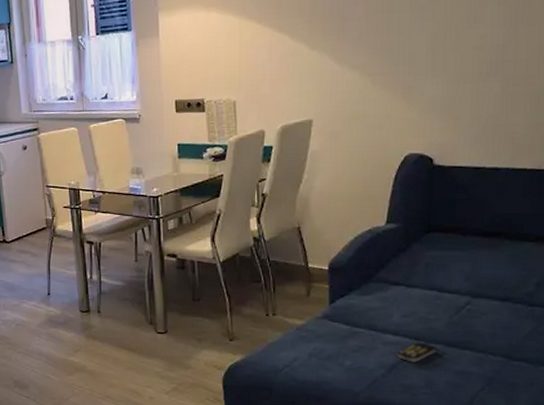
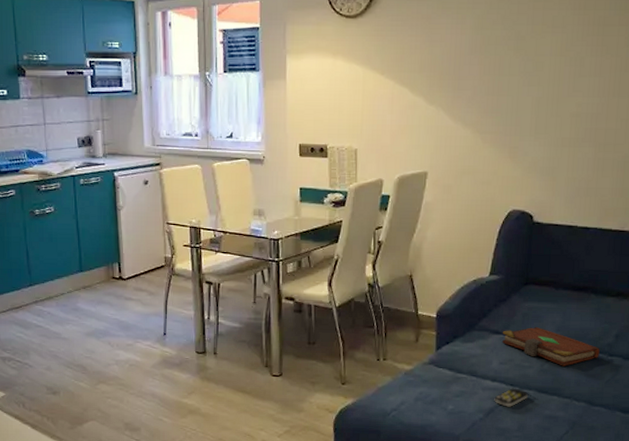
book: none [403,276,518,318] -> present [502,326,600,367]

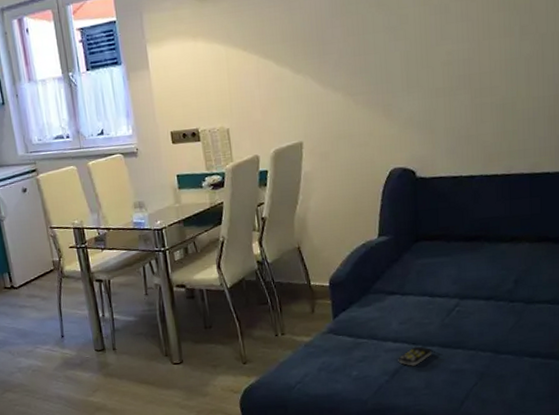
book: present [502,326,600,367] -> none [398,282,500,319]

